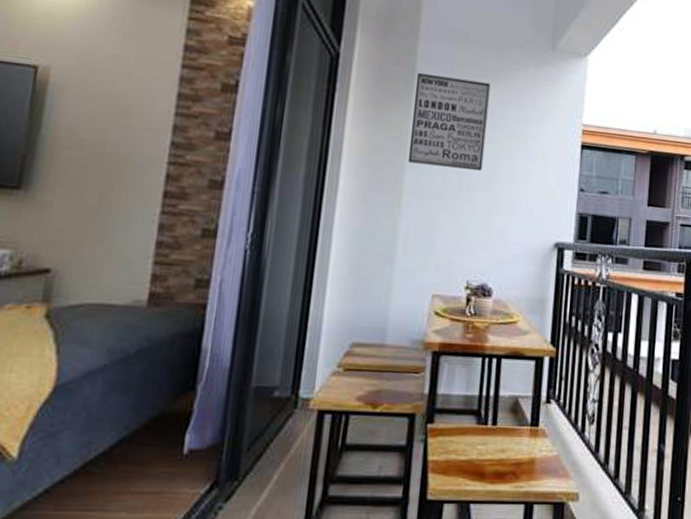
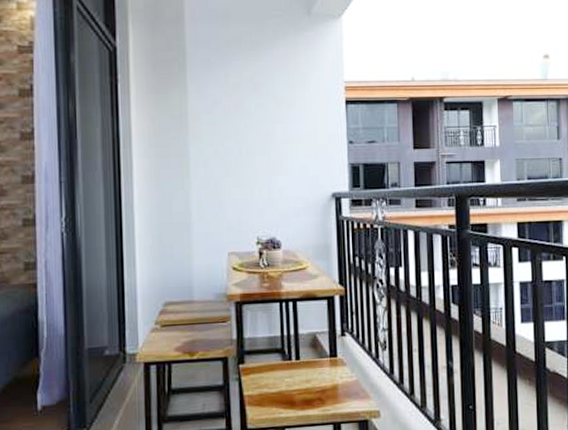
wall art: present [407,73,491,172] -> none [187,55,258,138]

